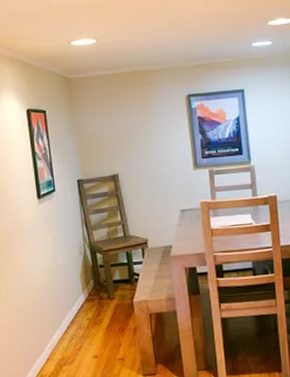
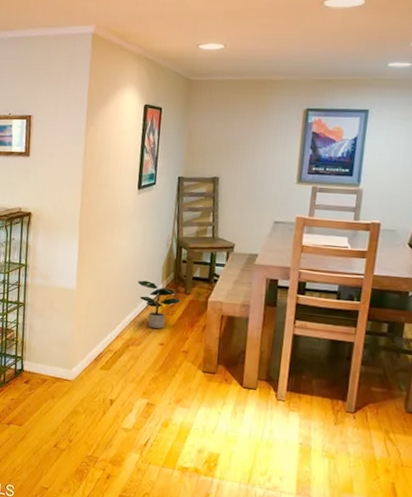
potted plant: none [57,293,106,342] -> present [137,280,181,329]

